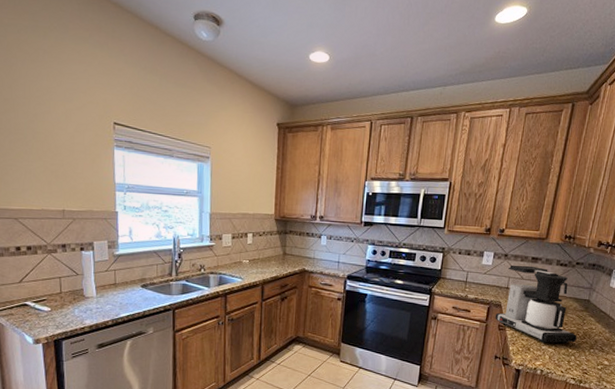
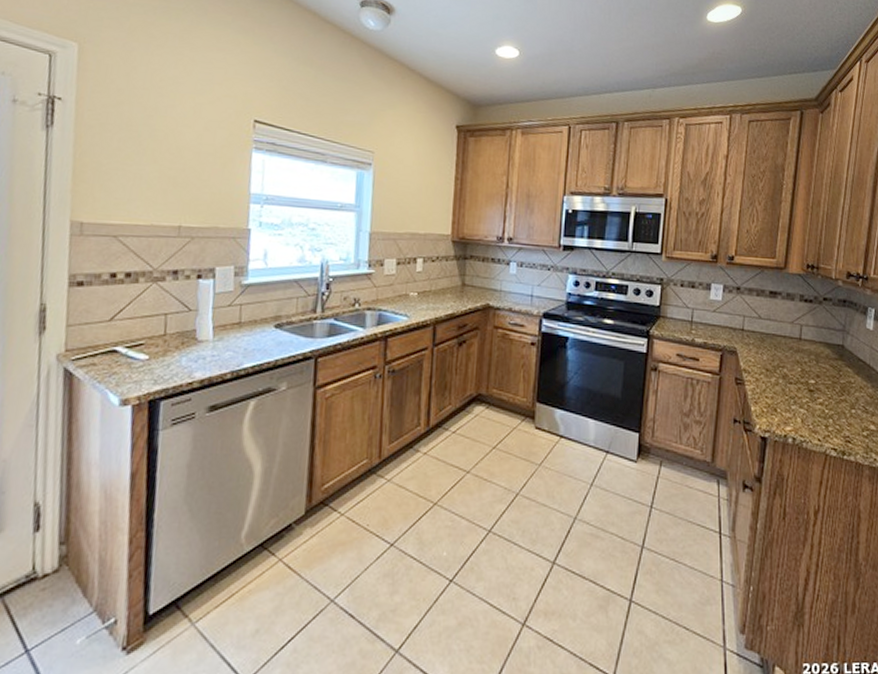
coffee maker: present [495,264,577,343] -> none [730,300,833,401]

